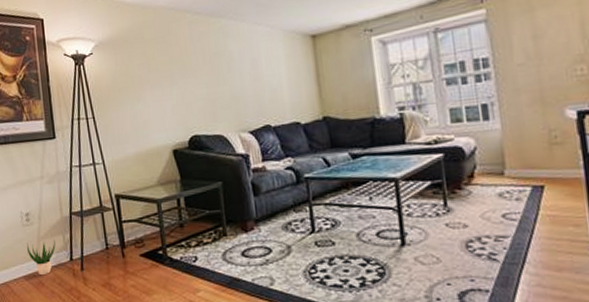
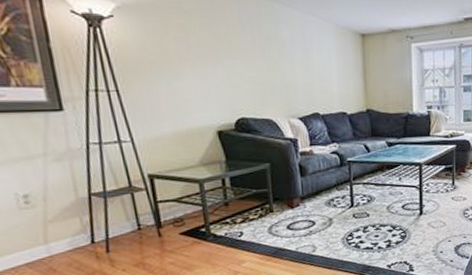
potted plant: present [27,239,56,276] -> none [27,222,71,262]

